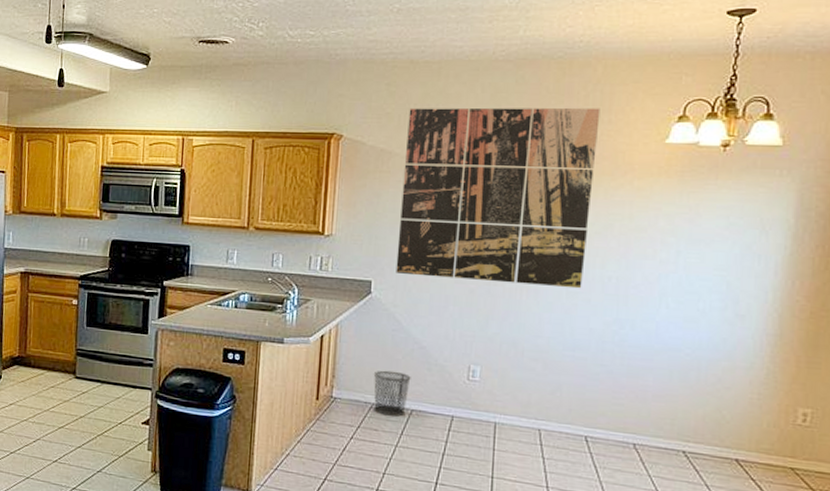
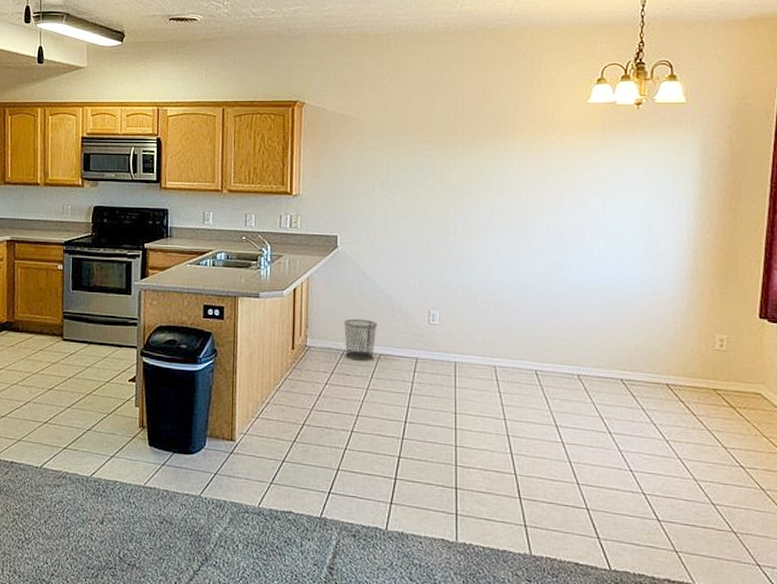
wall art: present [396,107,600,289] -> none [359,73,531,236]

